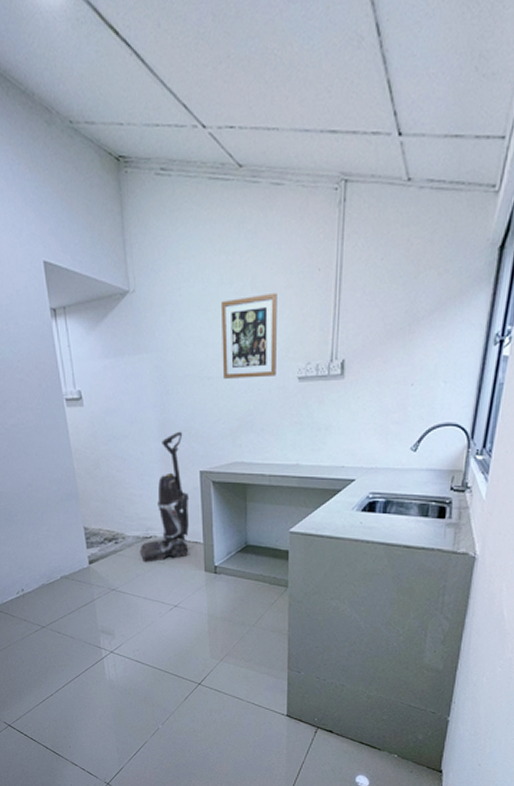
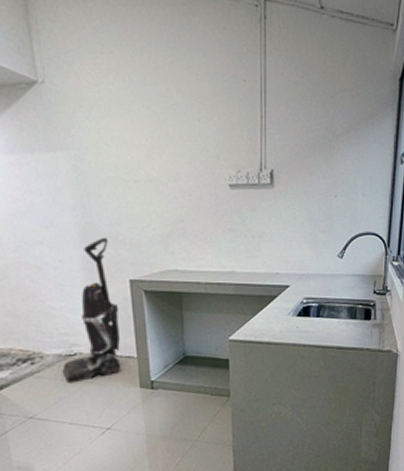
wall art: present [220,292,277,379] -> none [144,98,207,184]

